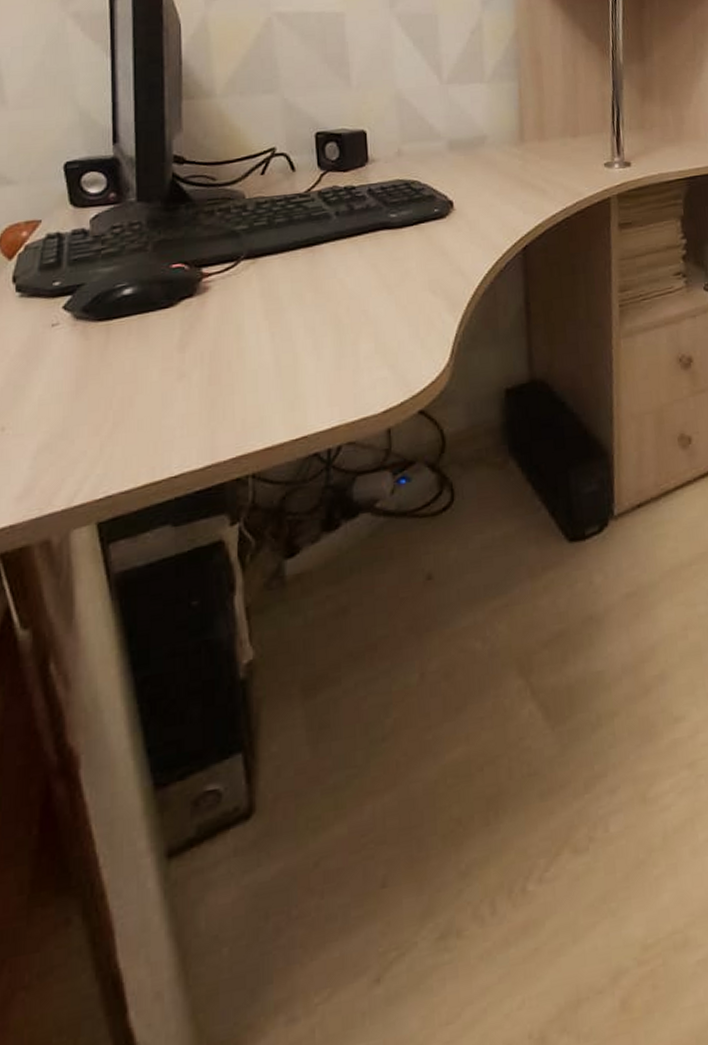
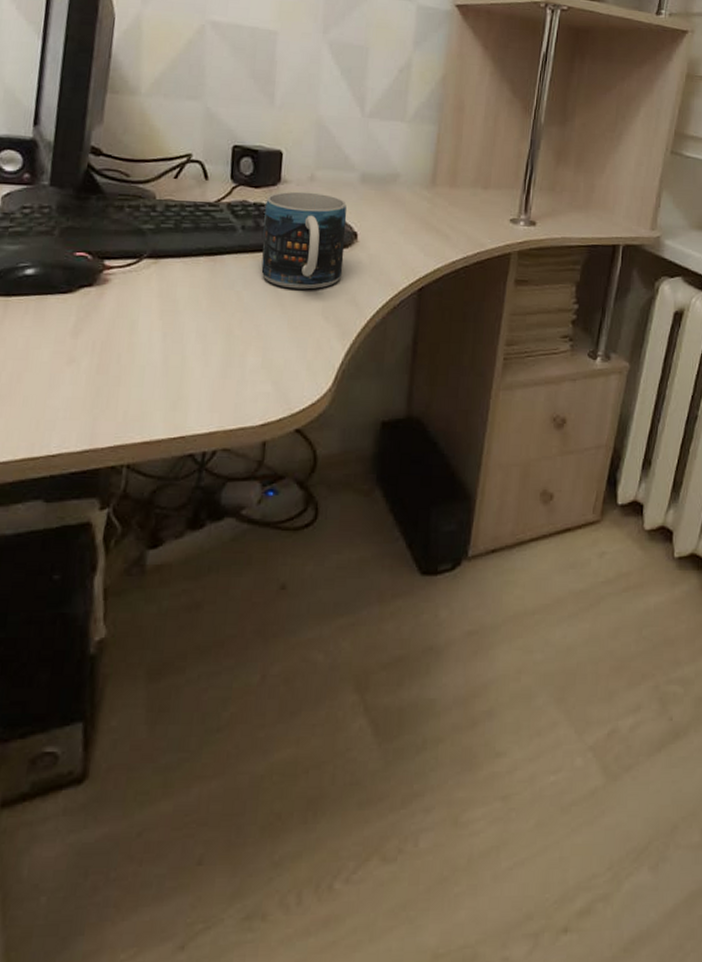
mug: none [356,167,444,268] -> present [261,191,347,290]

